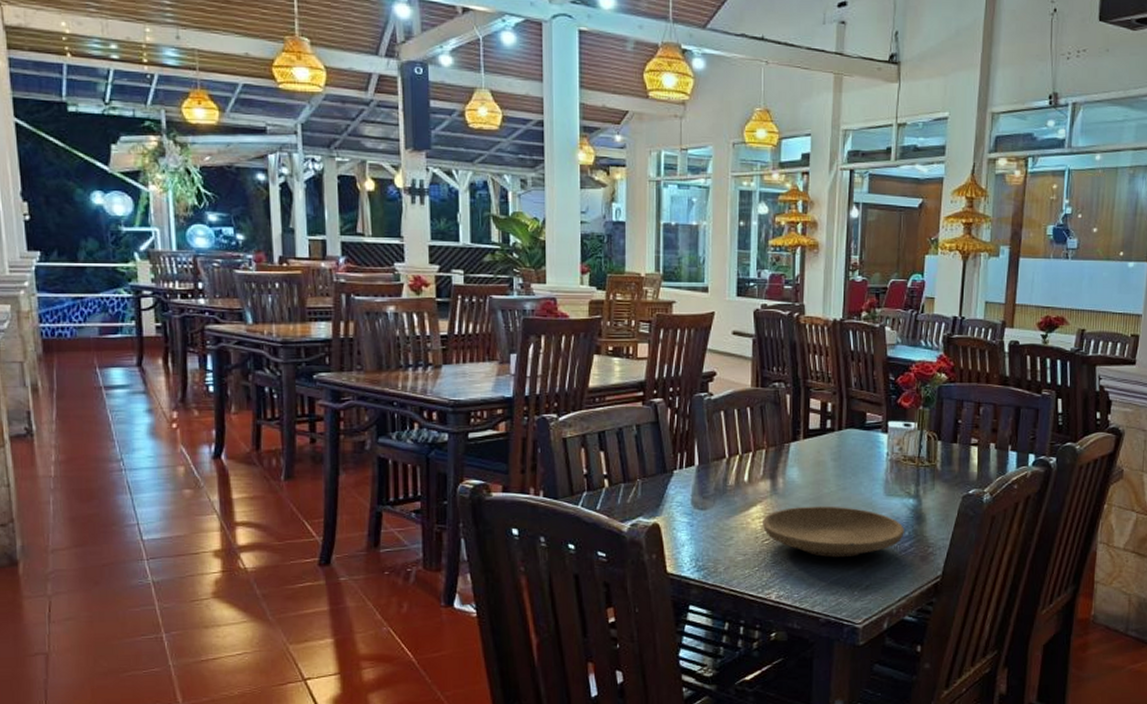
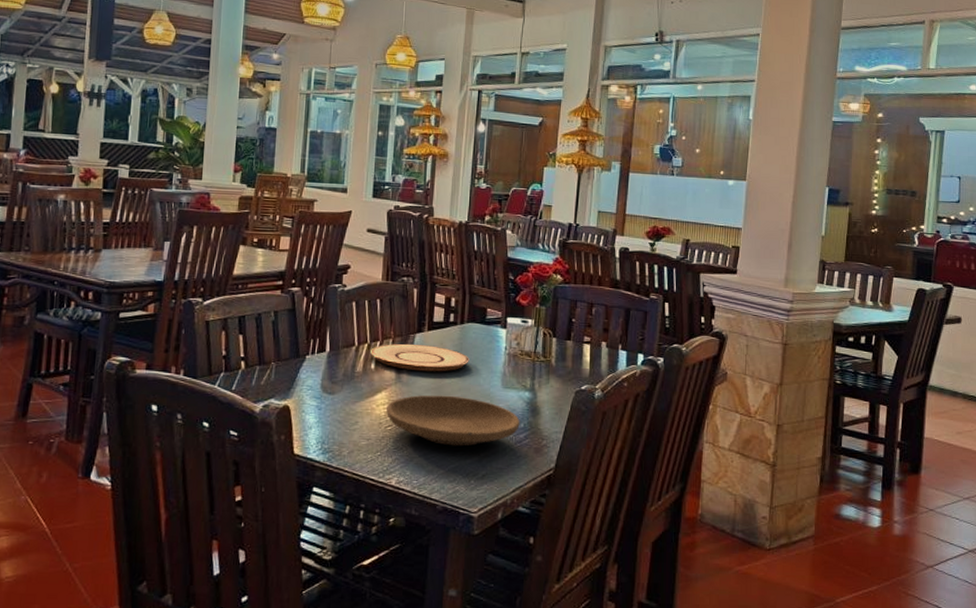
plate: none [743,453,849,482] -> present [371,343,469,372]

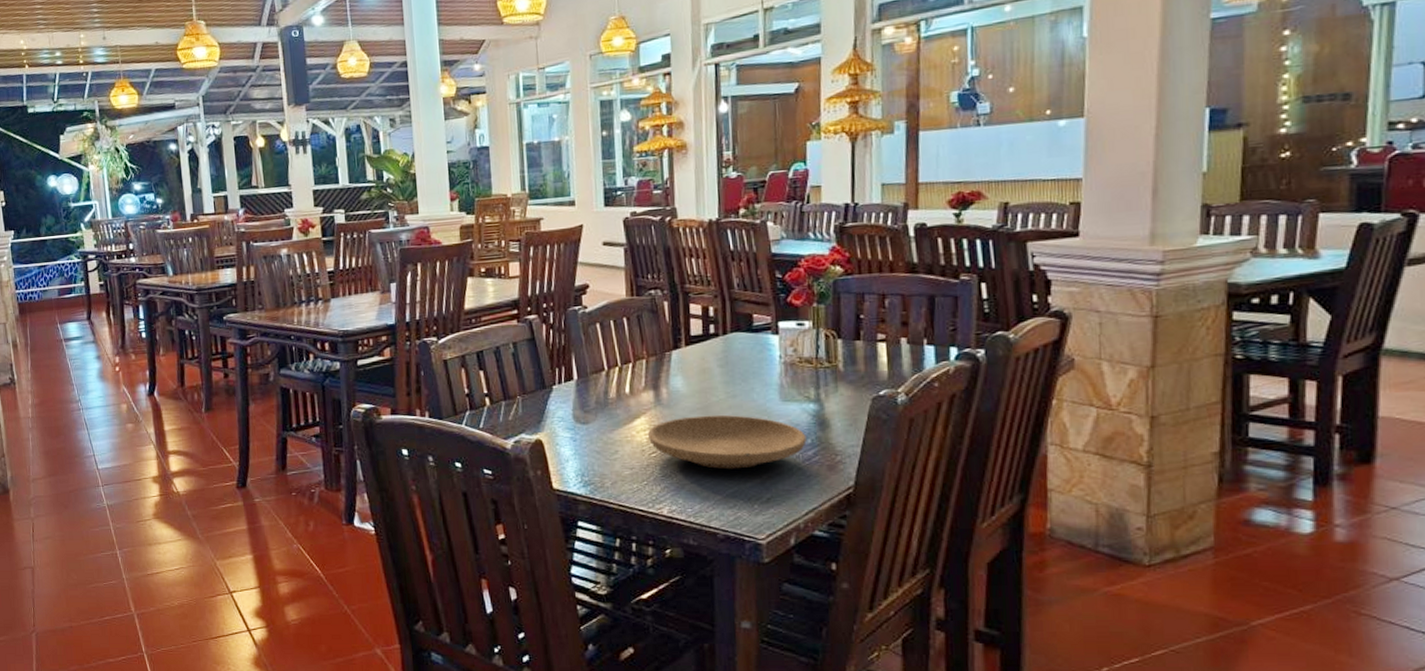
plate: present [371,343,469,372] -> none [623,361,738,392]

